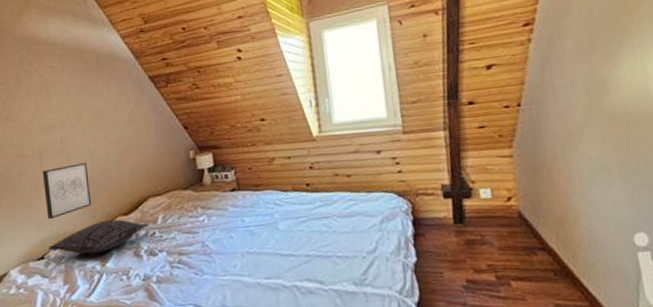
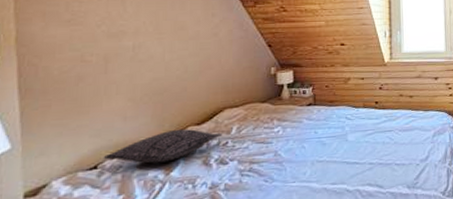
wall art: present [42,163,92,220] -> none [106,72,162,128]

